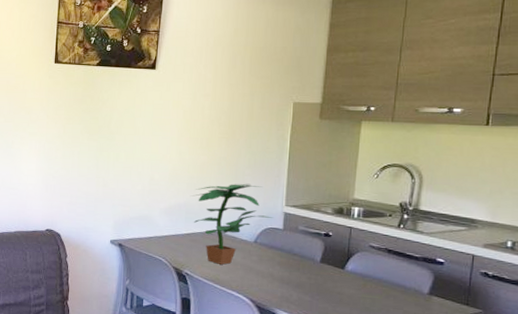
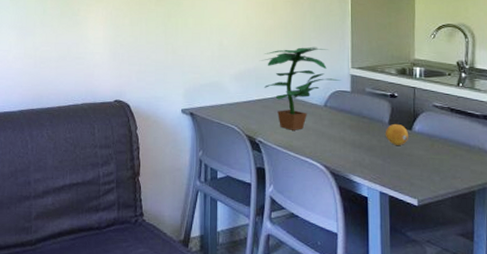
fruit: none [315,262,341,284] -> present [385,123,409,145]

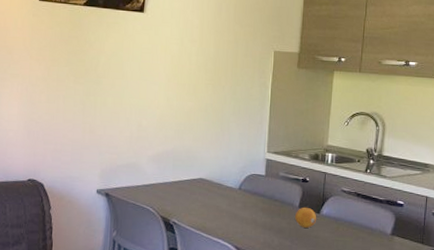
potted plant: present [260,46,341,130] -> none [178,130,257,212]

